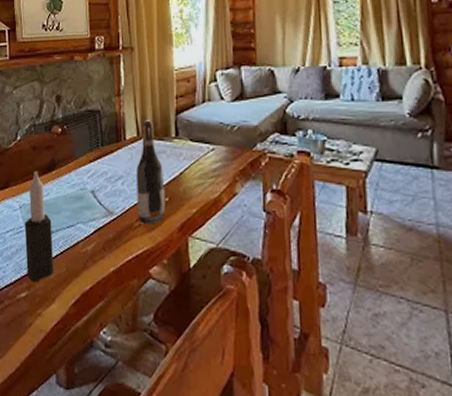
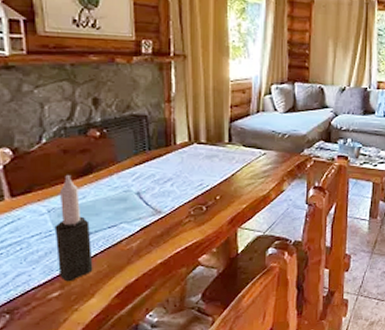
wine bottle: present [137,120,165,225] -> none [187,126,216,220]

